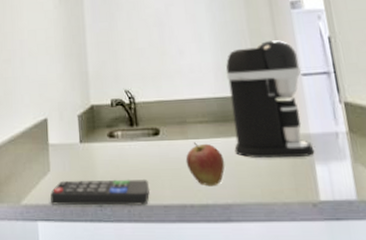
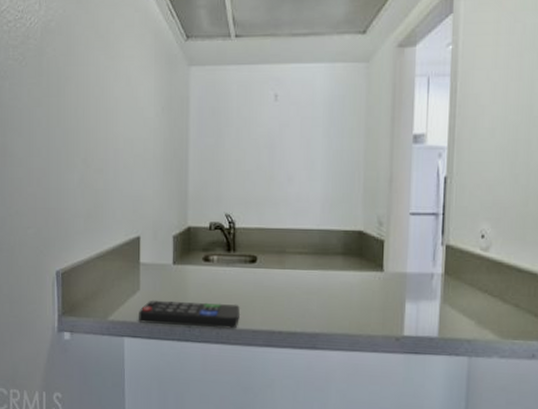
apple: present [185,142,225,187] -> none [279,272,319,316]
coffee maker: present [226,40,315,159] -> none [330,176,410,295]

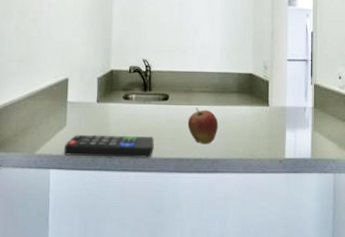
apple: none [279,272,319,316] -> present [187,108,219,145]

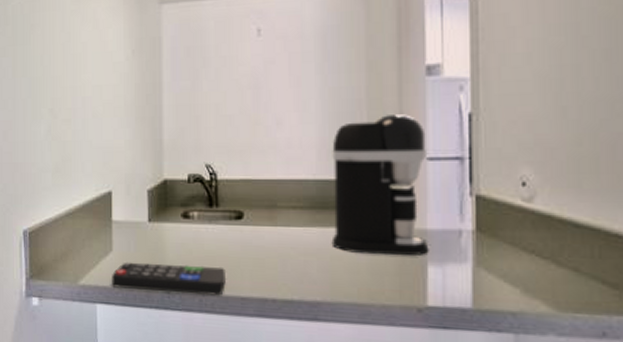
apple: present [187,108,219,145] -> none [271,230,318,281]
coffee maker: none [227,30,287,125] -> present [331,114,429,256]

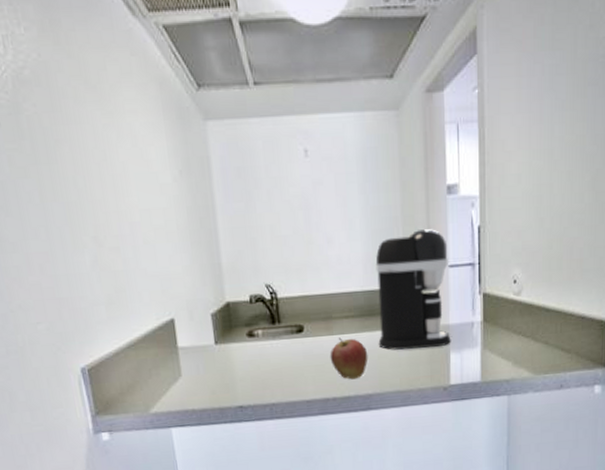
remote control: present [112,262,227,296] -> none [184,376,293,410]
apple: none [271,230,318,281] -> present [330,338,368,380]

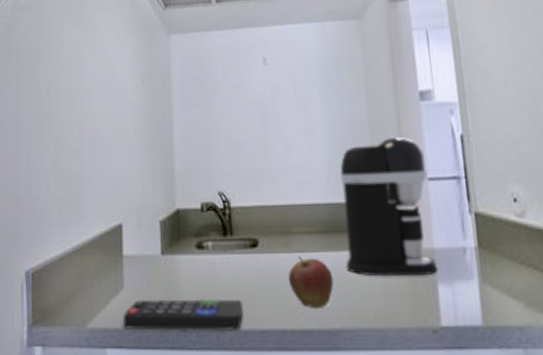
remote control: none [184,376,293,410] -> present [123,298,245,331]

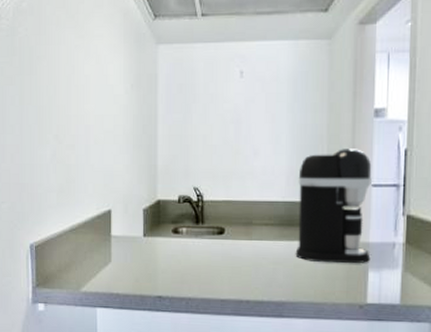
remote control: present [123,298,245,331] -> none [111,271,210,299]
apple: present [288,256,334,309] -> none [247,243,284,285]

